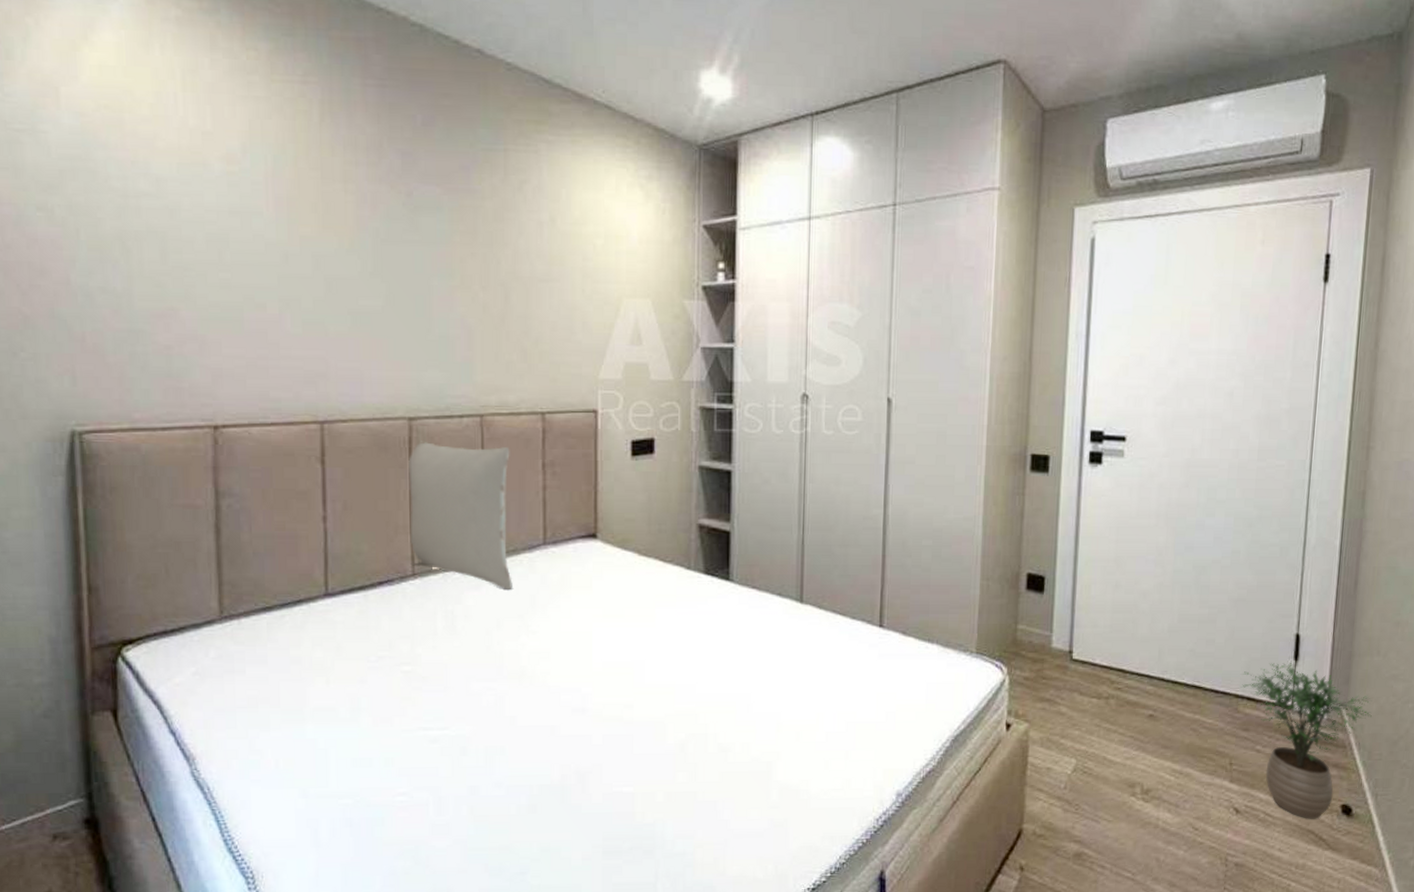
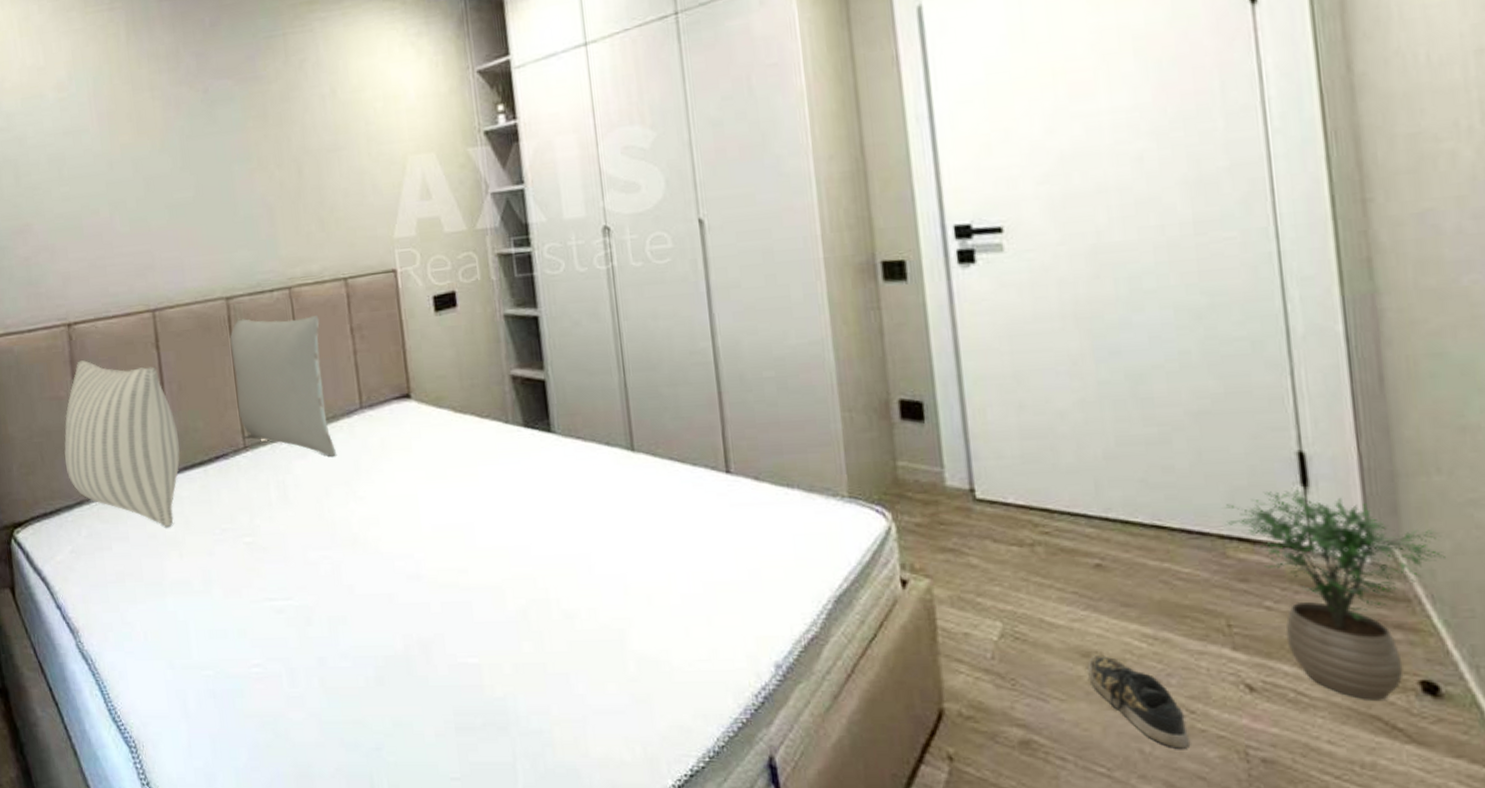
pillow: none [195,468,339,653] -> present [64,360,180,528]
shoe: none [1131,785,1191,857] -> present [1087,654,1189,749]

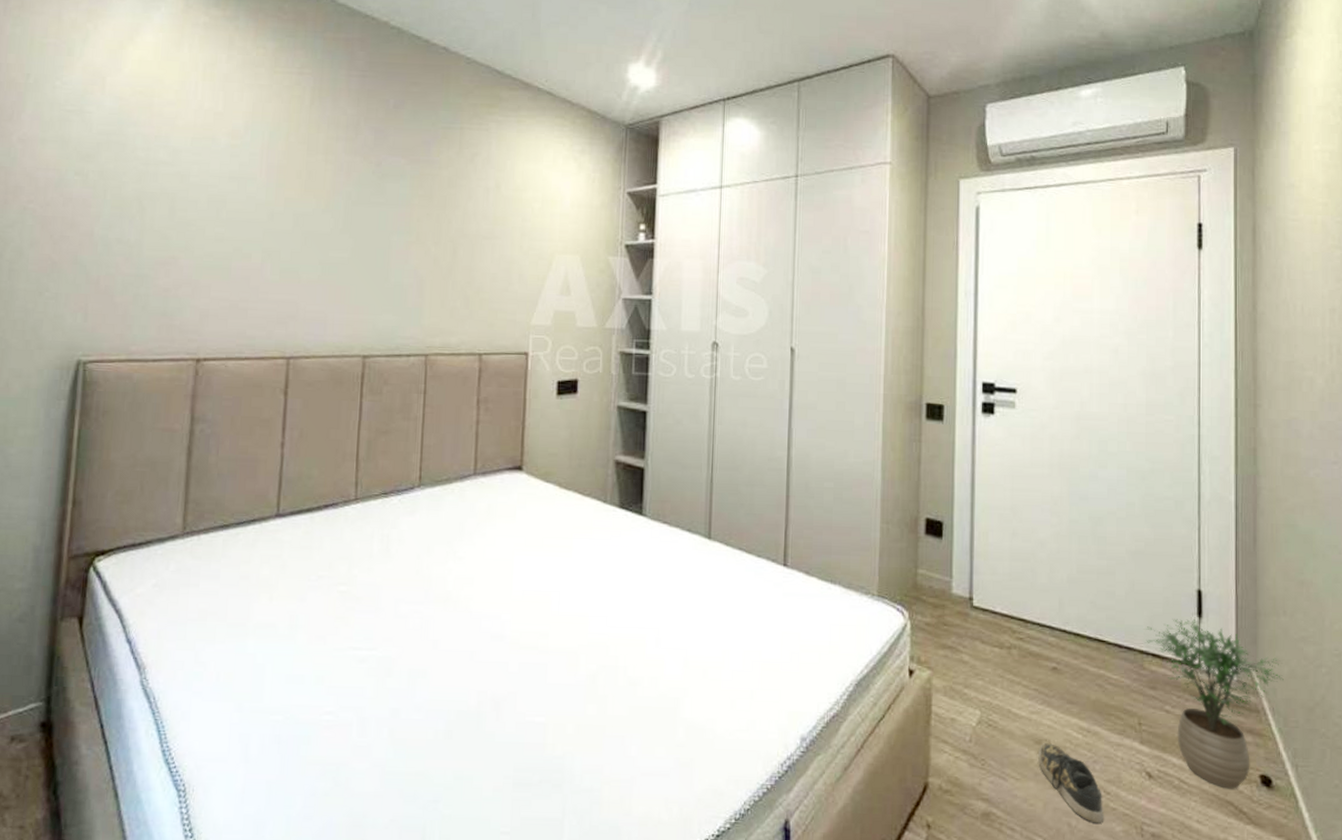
pillow: present [64,360,180,528] -> none [165,396,291,570]
pillow: present [229,316,336,456] -> none [354,376,449,516]

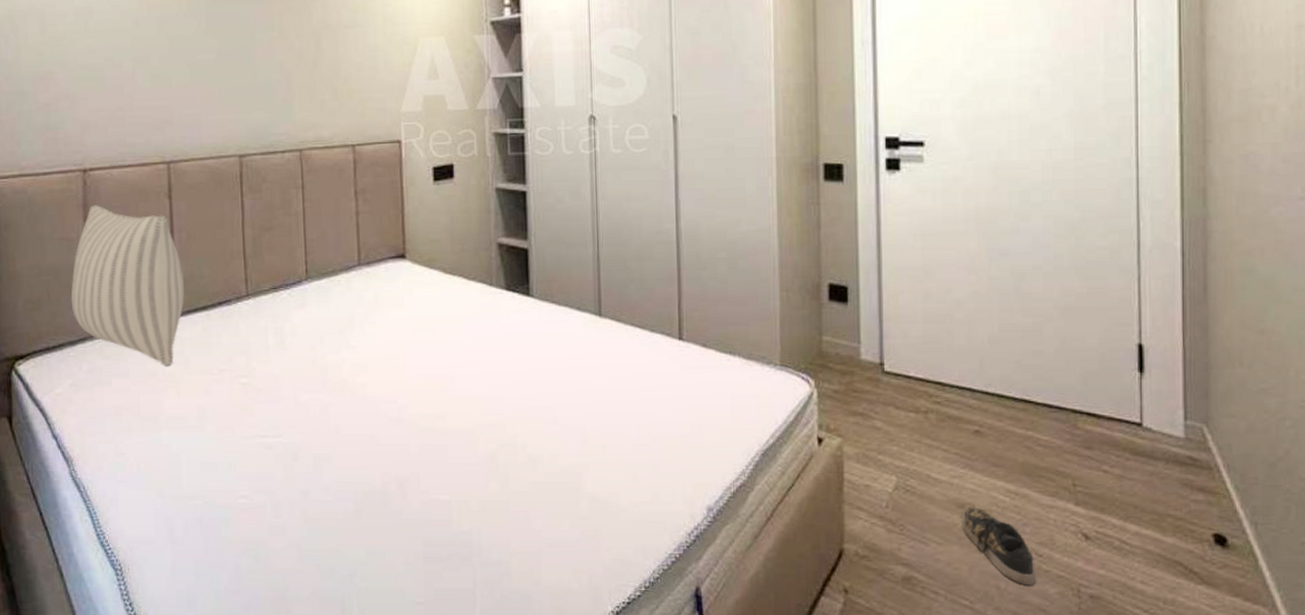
pillow: none [165,396,291,570] -> present [71,205,185,367]
potted plant: present [1143,619,1284,789] -> none [1076,375,1240,549]

